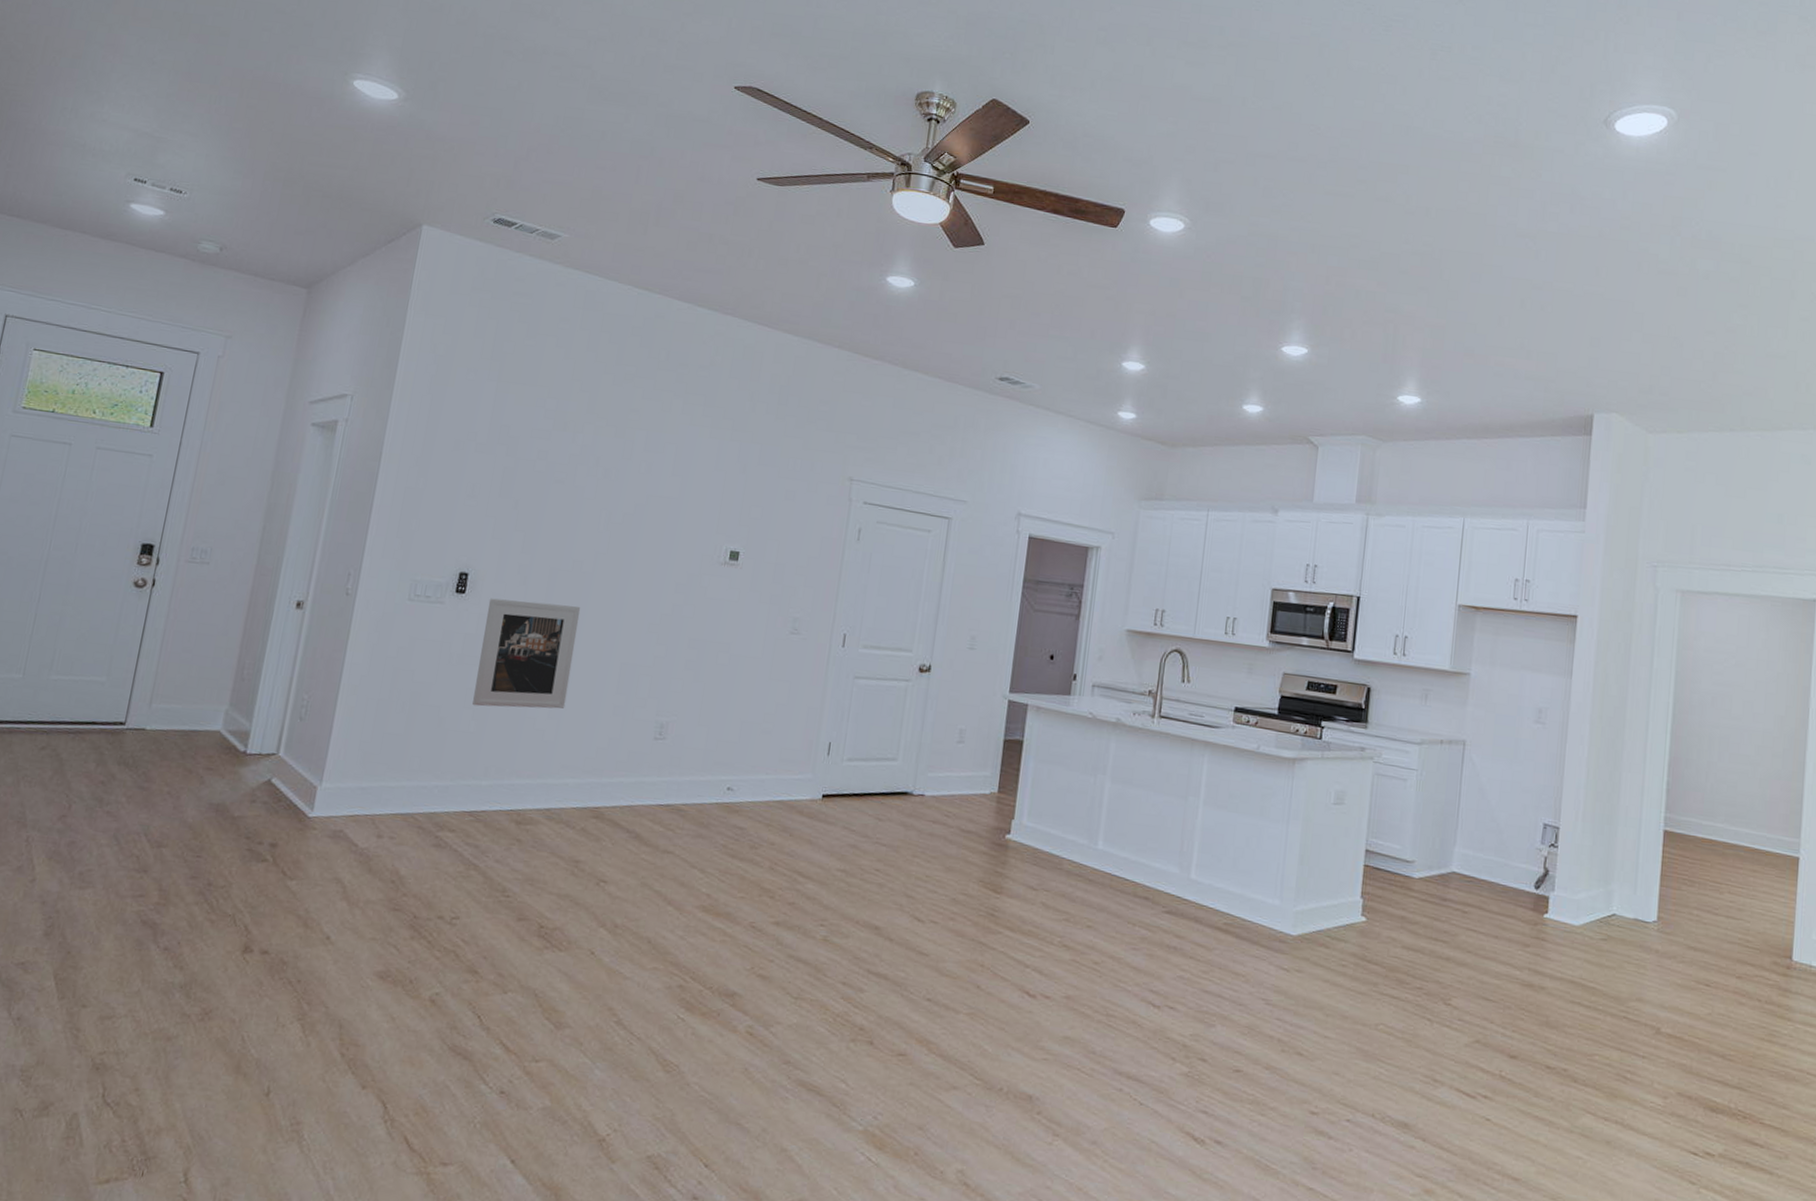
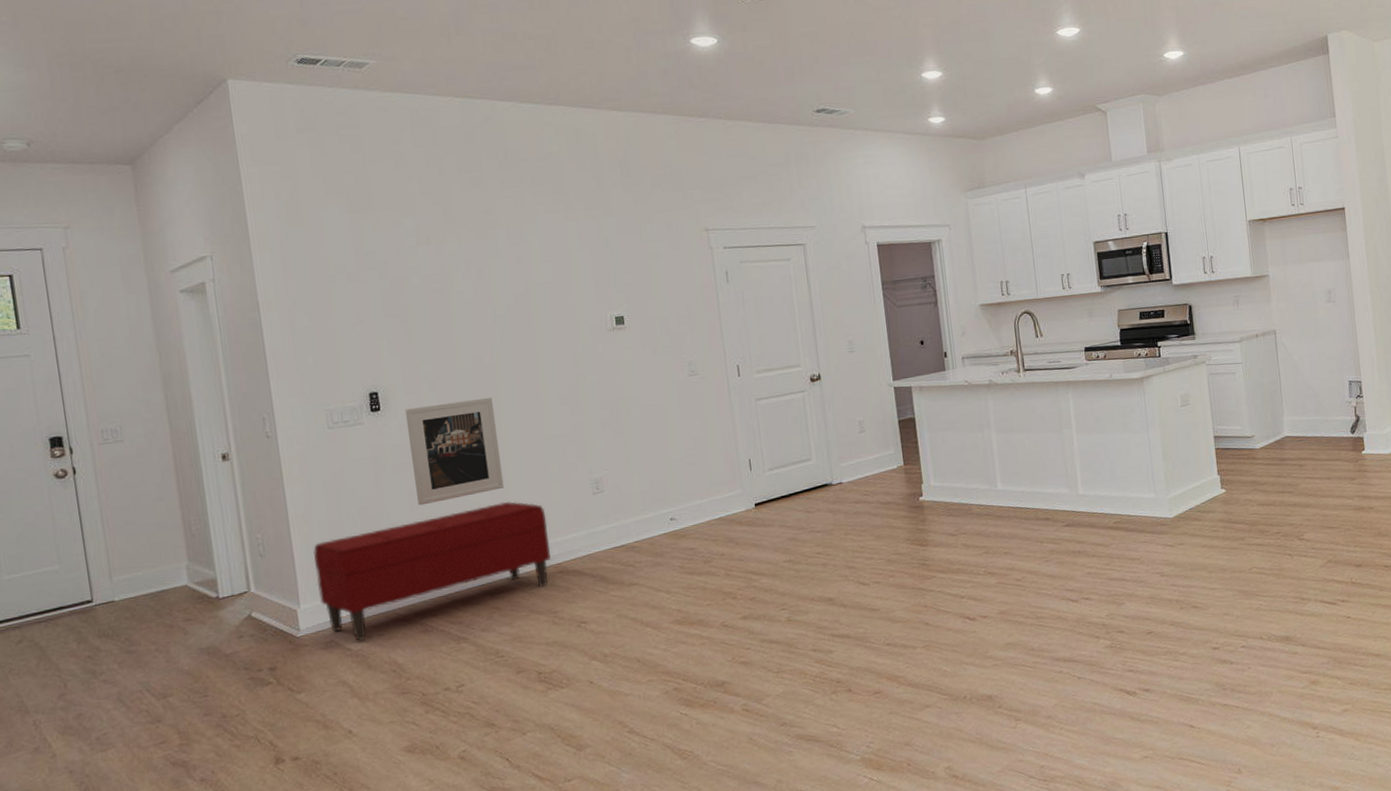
bench: none [343,719,599,839] -> present [313,501,551,641]

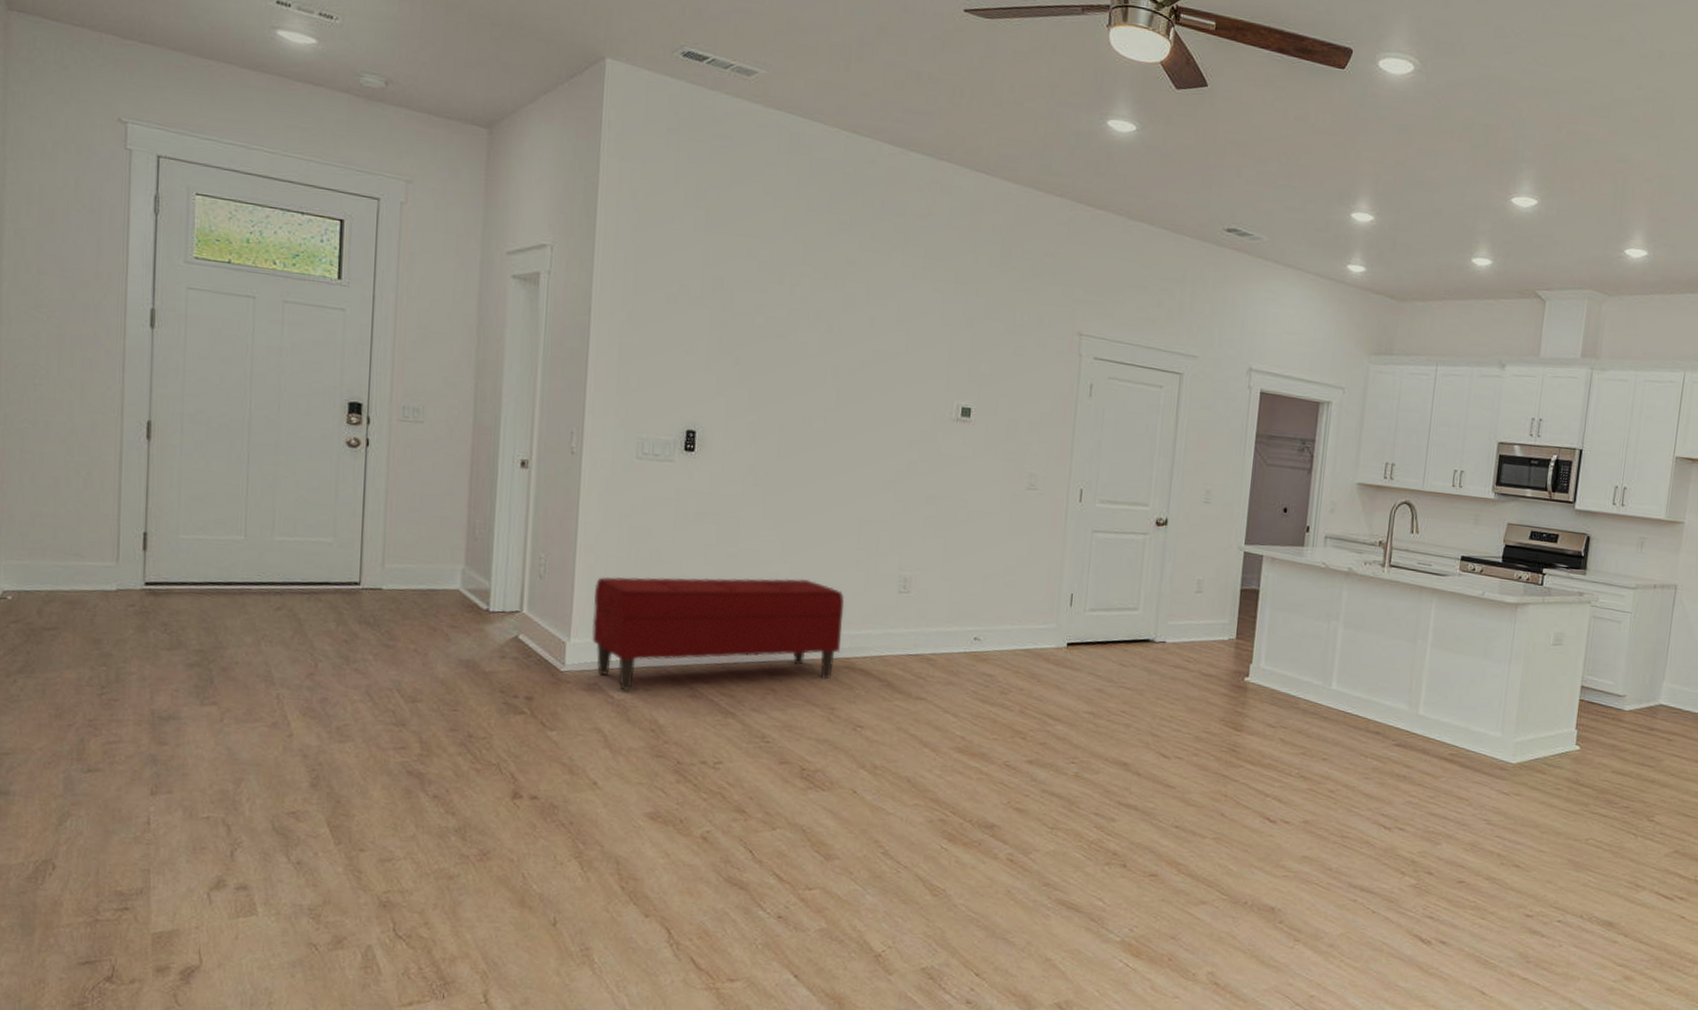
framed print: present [404,397,505,506] -> none [714,456,815,565]

